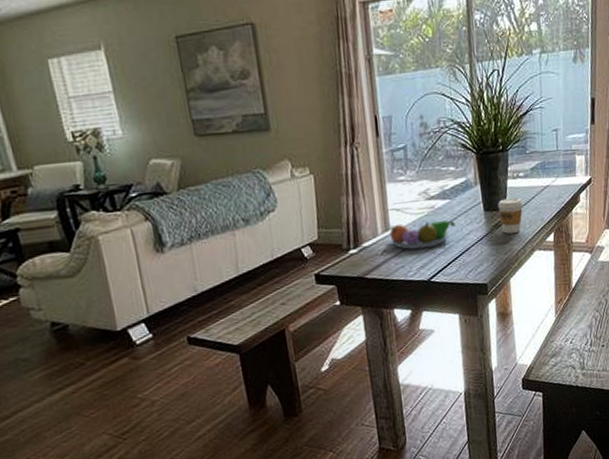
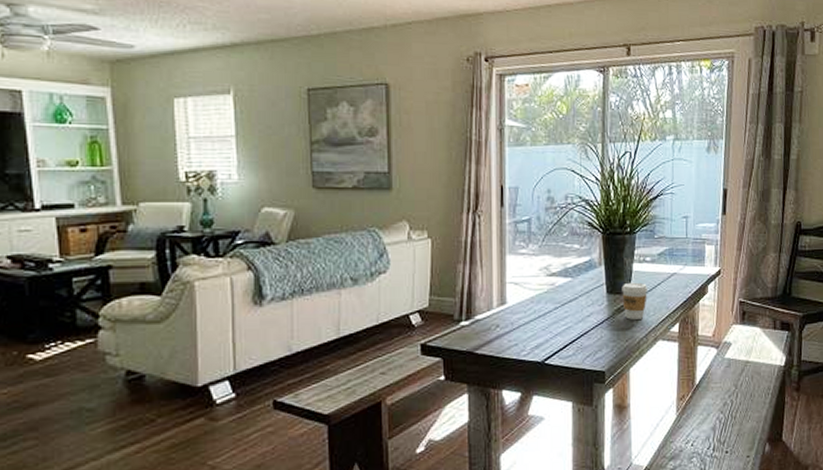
fruit bowl: present [387,219,455,250] -> none [503,298,575,328]

